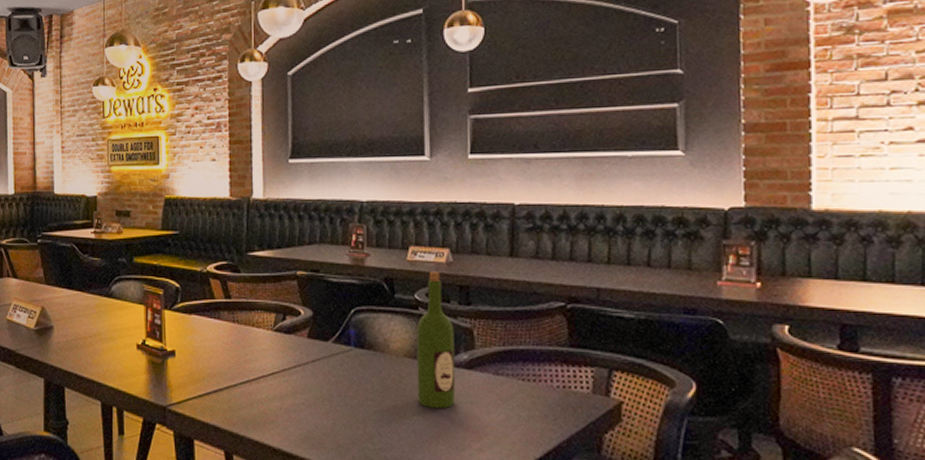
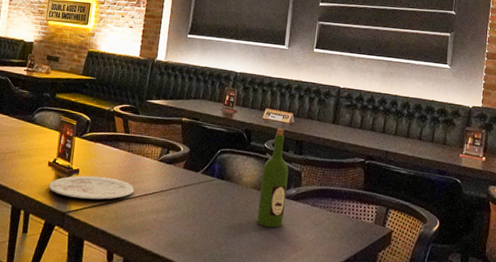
plate: none [141,357,247,388] -> present [48,175,134,200]

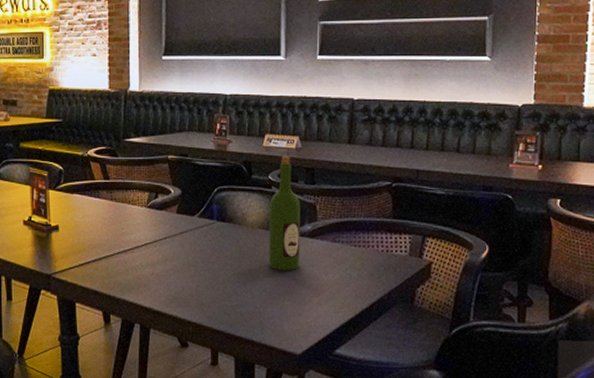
plate: present [48,175,134,200] -> none [27,231,123,258]

